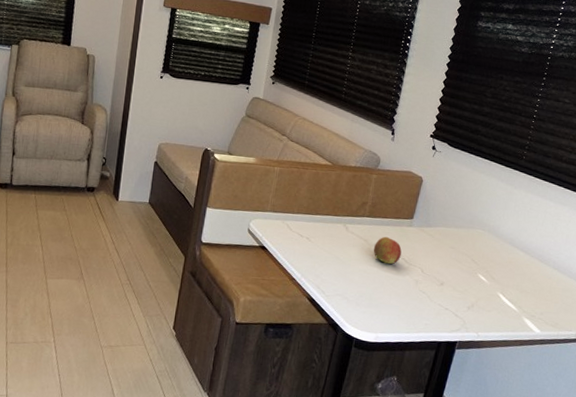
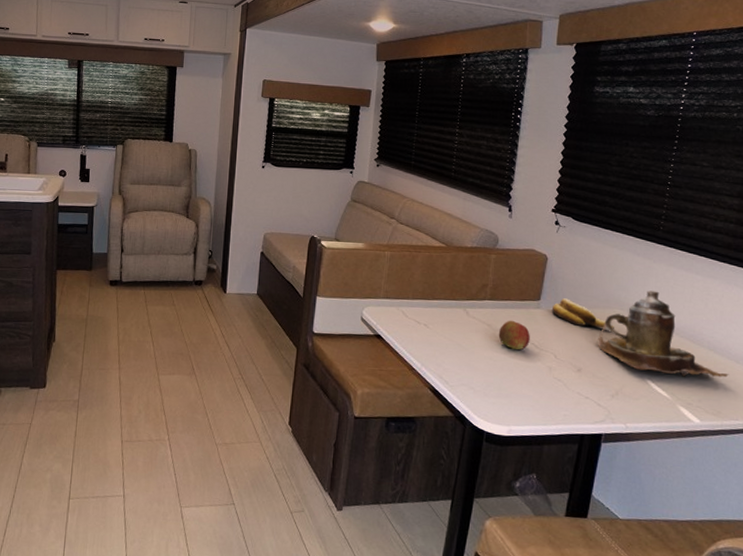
banana: none [422,218,476,248] -> present [551,298,614,329]
teapot: none [459,214,568,294] -> present [597,290,729,378]

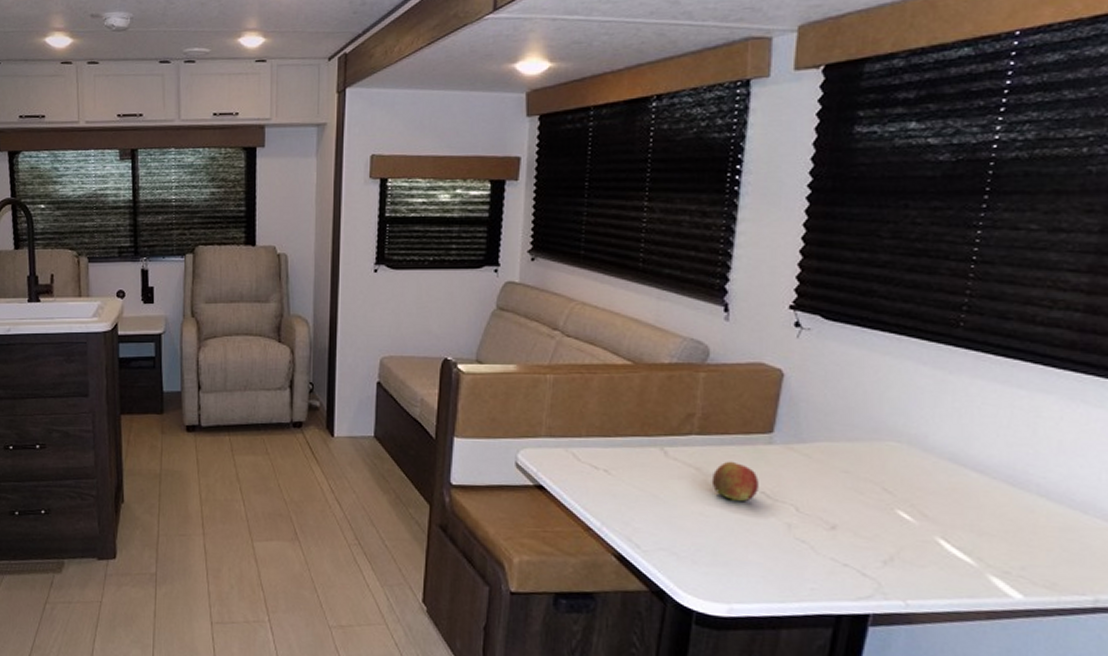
banana: present [551,298,614,329] -> none [790,429,887,470]
teapot: present [597,290,729,378] -> none [860,414,1071,535]

